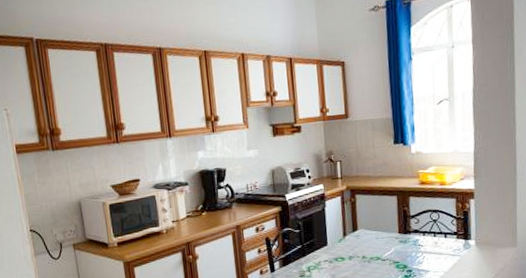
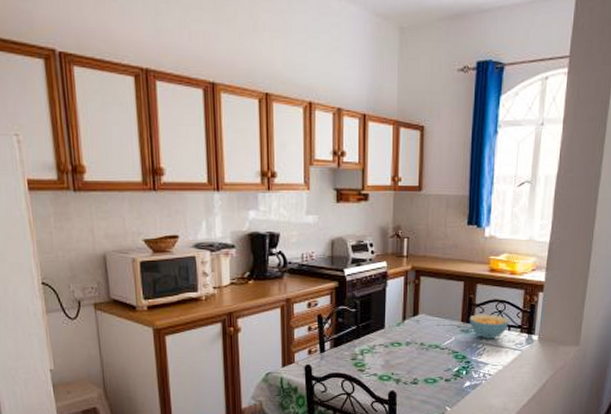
cereal bowl: none [406,224,444,248] -> present [469,314,509,339]

